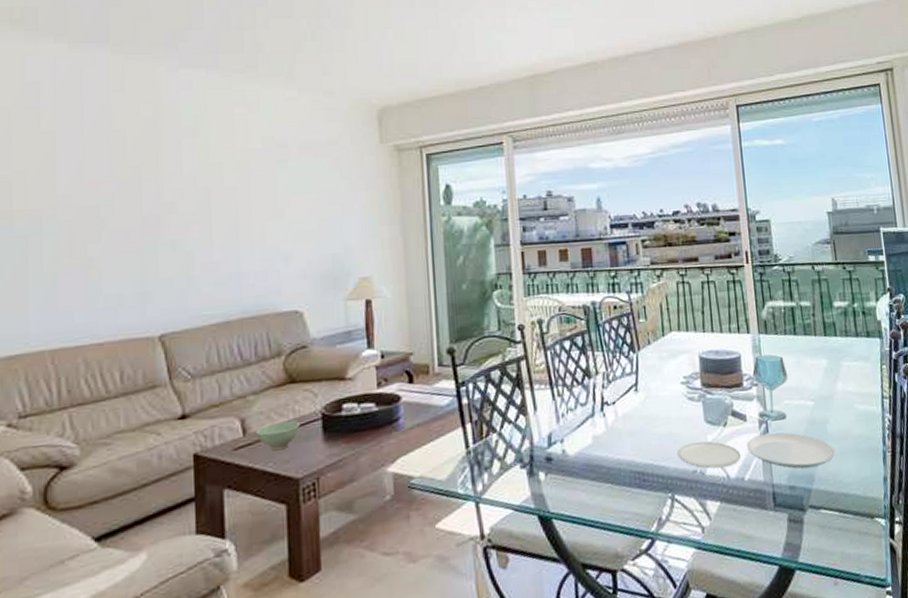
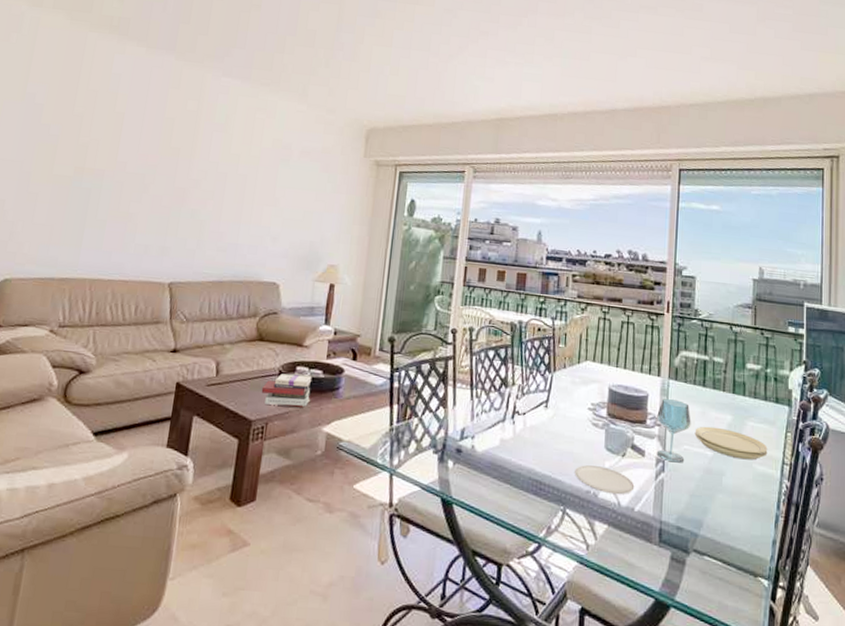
bowl: present [256,421,300,451] -> none [226,370,261,394]
books: none [303,412,367,456] -> present [261,373,313,407]
plate: present [747,432,835,469] -> none [641,472,727,514]
plate: none [792,374,867,403] -> present [694,426,768,460]

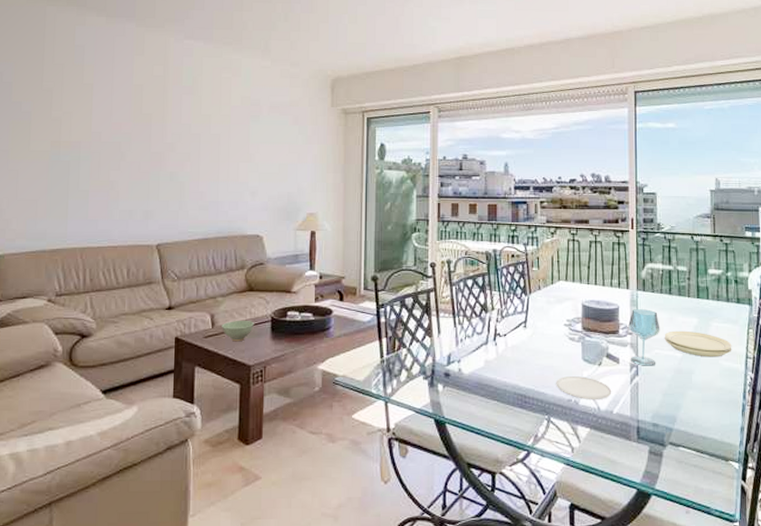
bowl: none [226,370,261,394] -> present [222,320,254,342]
books: present [261,373,313,407] -> none [256,319,304,349]

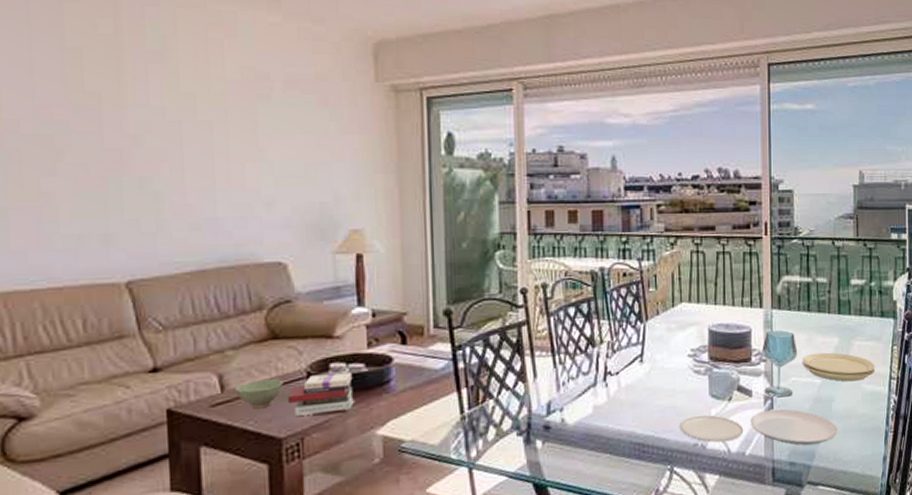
books: none [256,319,304,349] -> present [287,372,356,416]
plate: none [618,376,697,409] -> present [750,409,838,445]

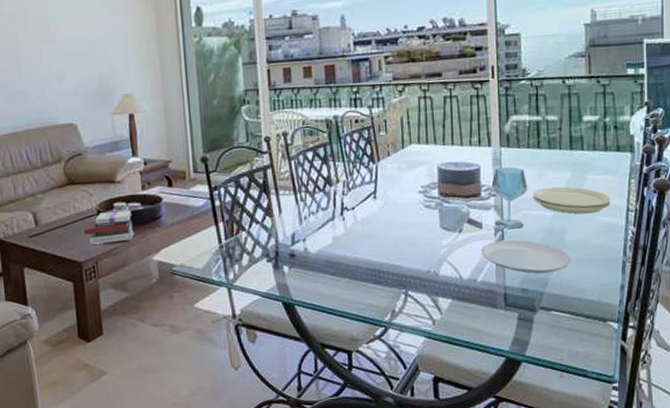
bowl: present [235,378,283,409] -> none [45,215,80,240]
plate: present [679,415,744,442] -> none [412,245,475,270]

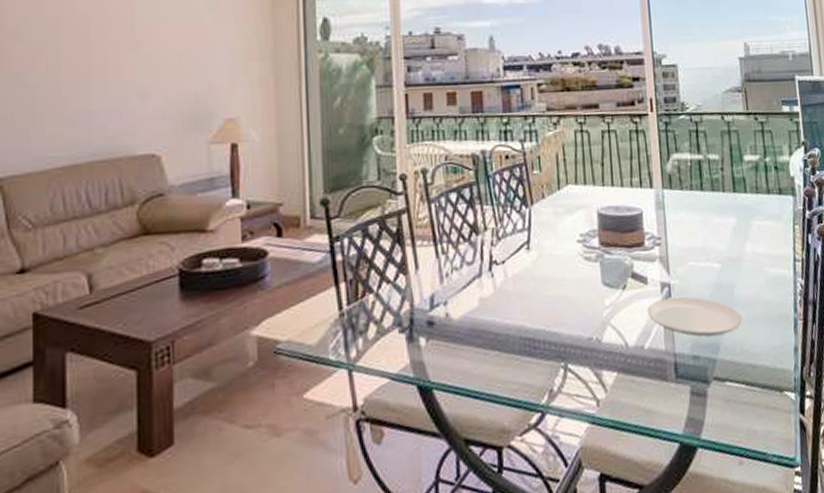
books: present [83,210,135,245] -> none [158,268,229,317]
wine glass: present [491,167,528,229] -> none [655,211,694,284]
plate: present [532,186,611,214] -> none [698,234,778,265]

